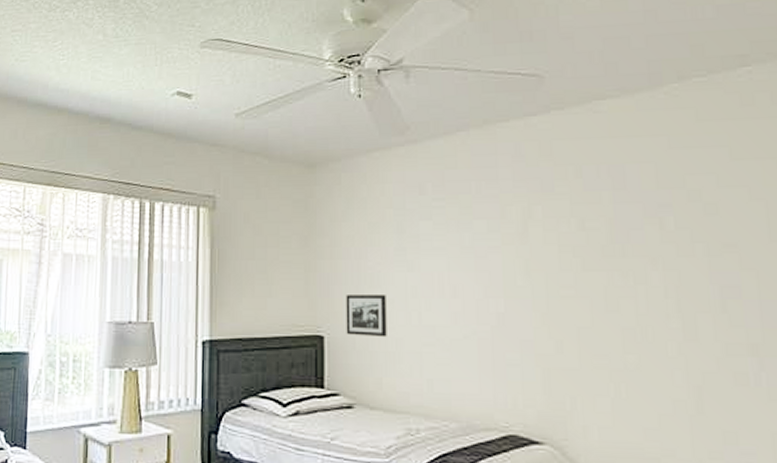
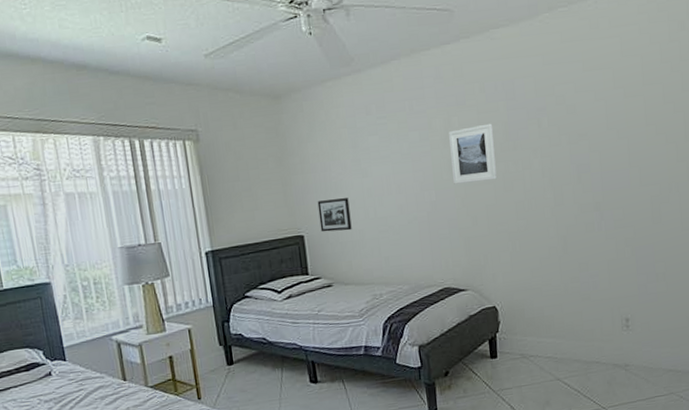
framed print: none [528,218,595,294] -> present [449,123,497,184]

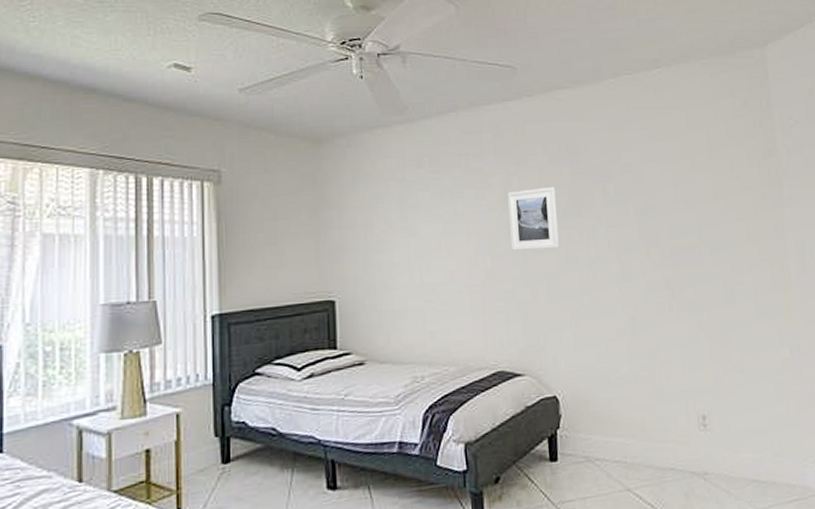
picture frame: present [317,198,352,232] -> none [354,259,393,298]

